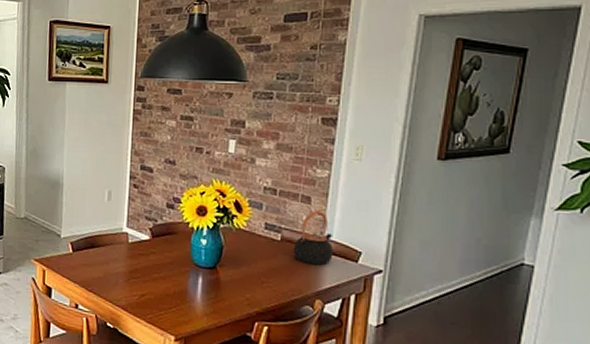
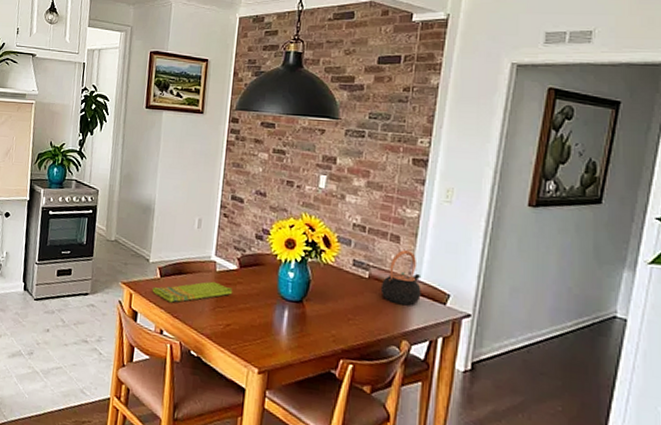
dish towel: none [65,253,147,277] -> present [152,281,233,303]

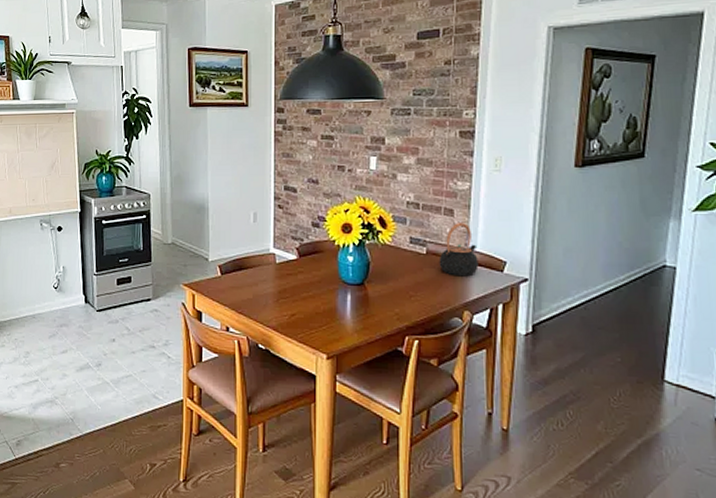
dish towel: present [152,281,233,303] -> none [214,273,295,299]

